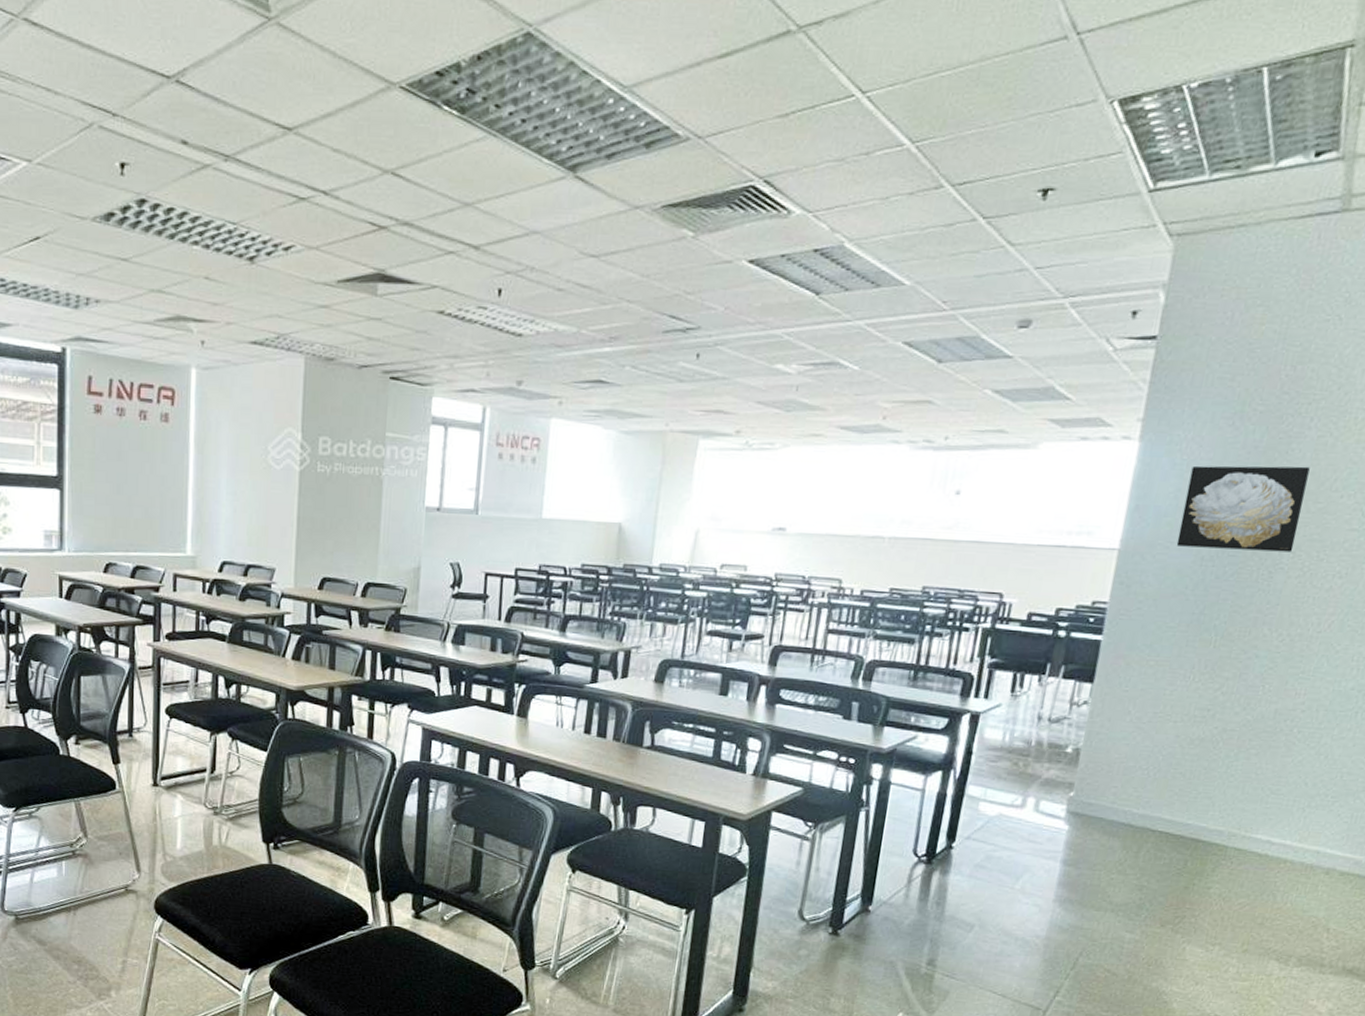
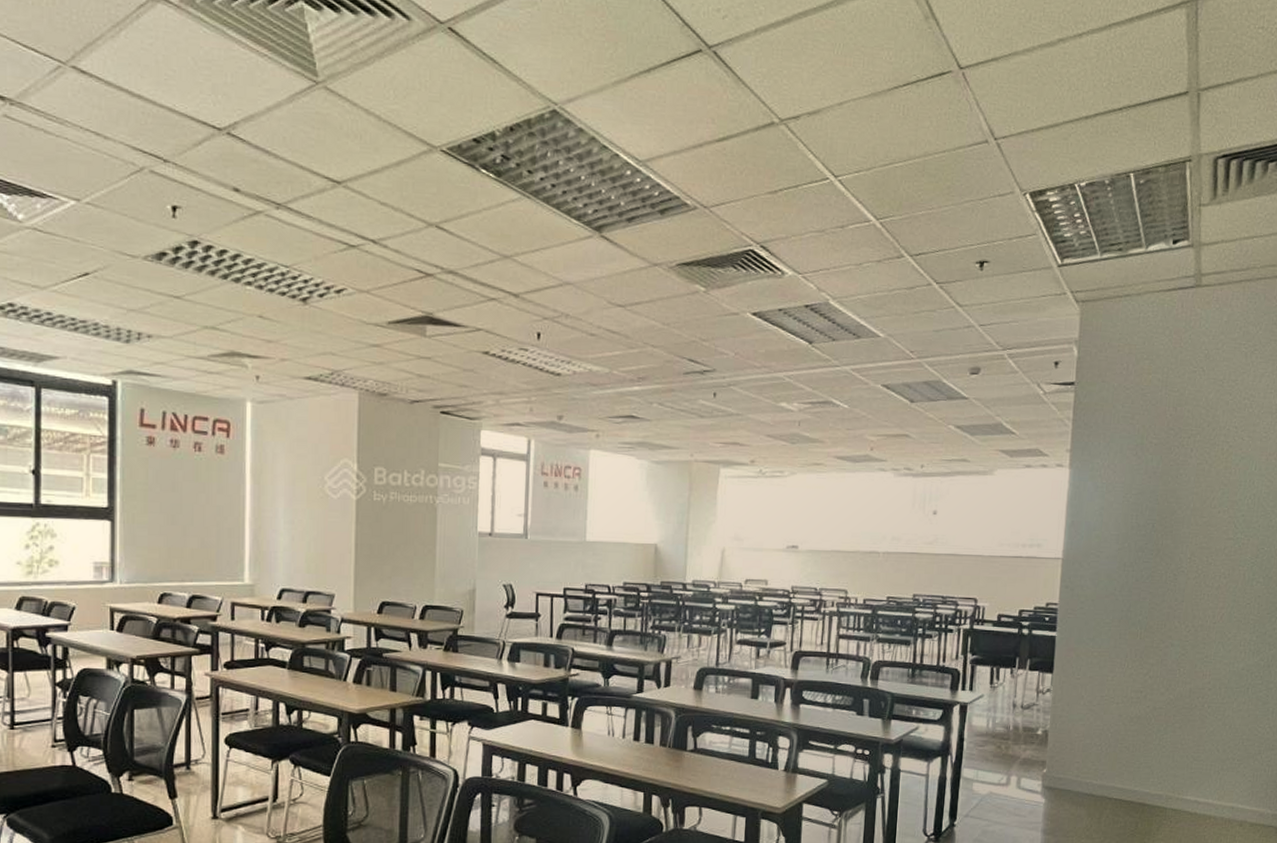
wall art: present [1176,465,1310,552] -> none [1104,488,1195,558]

